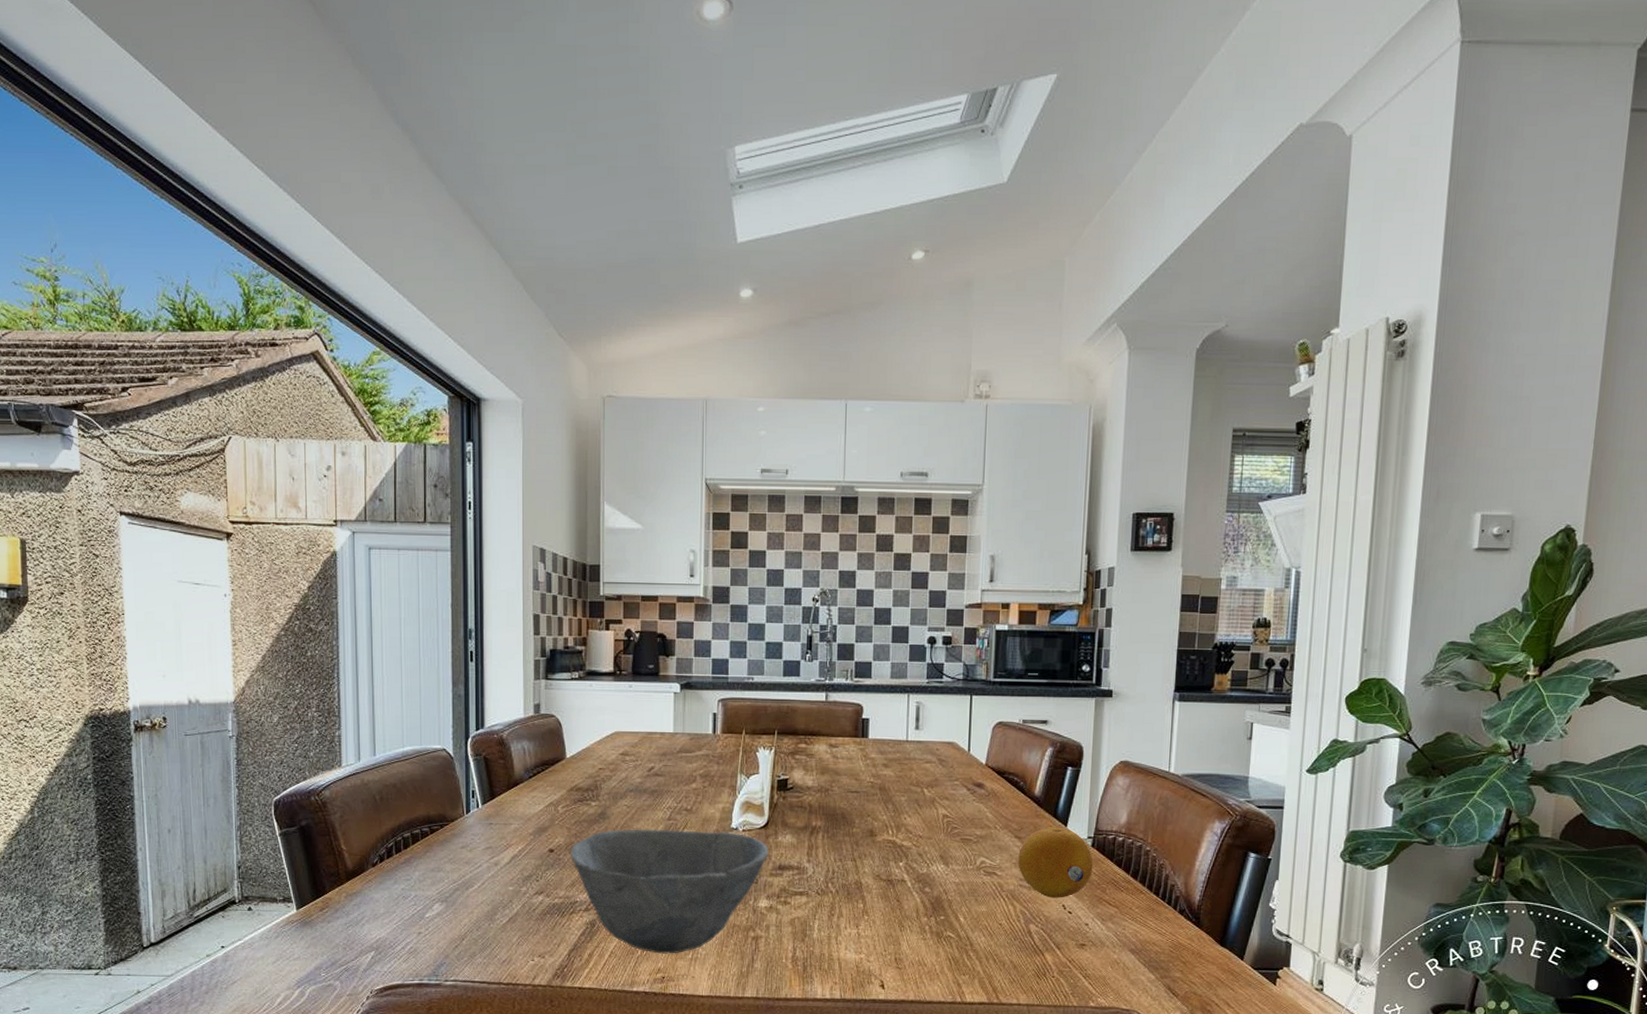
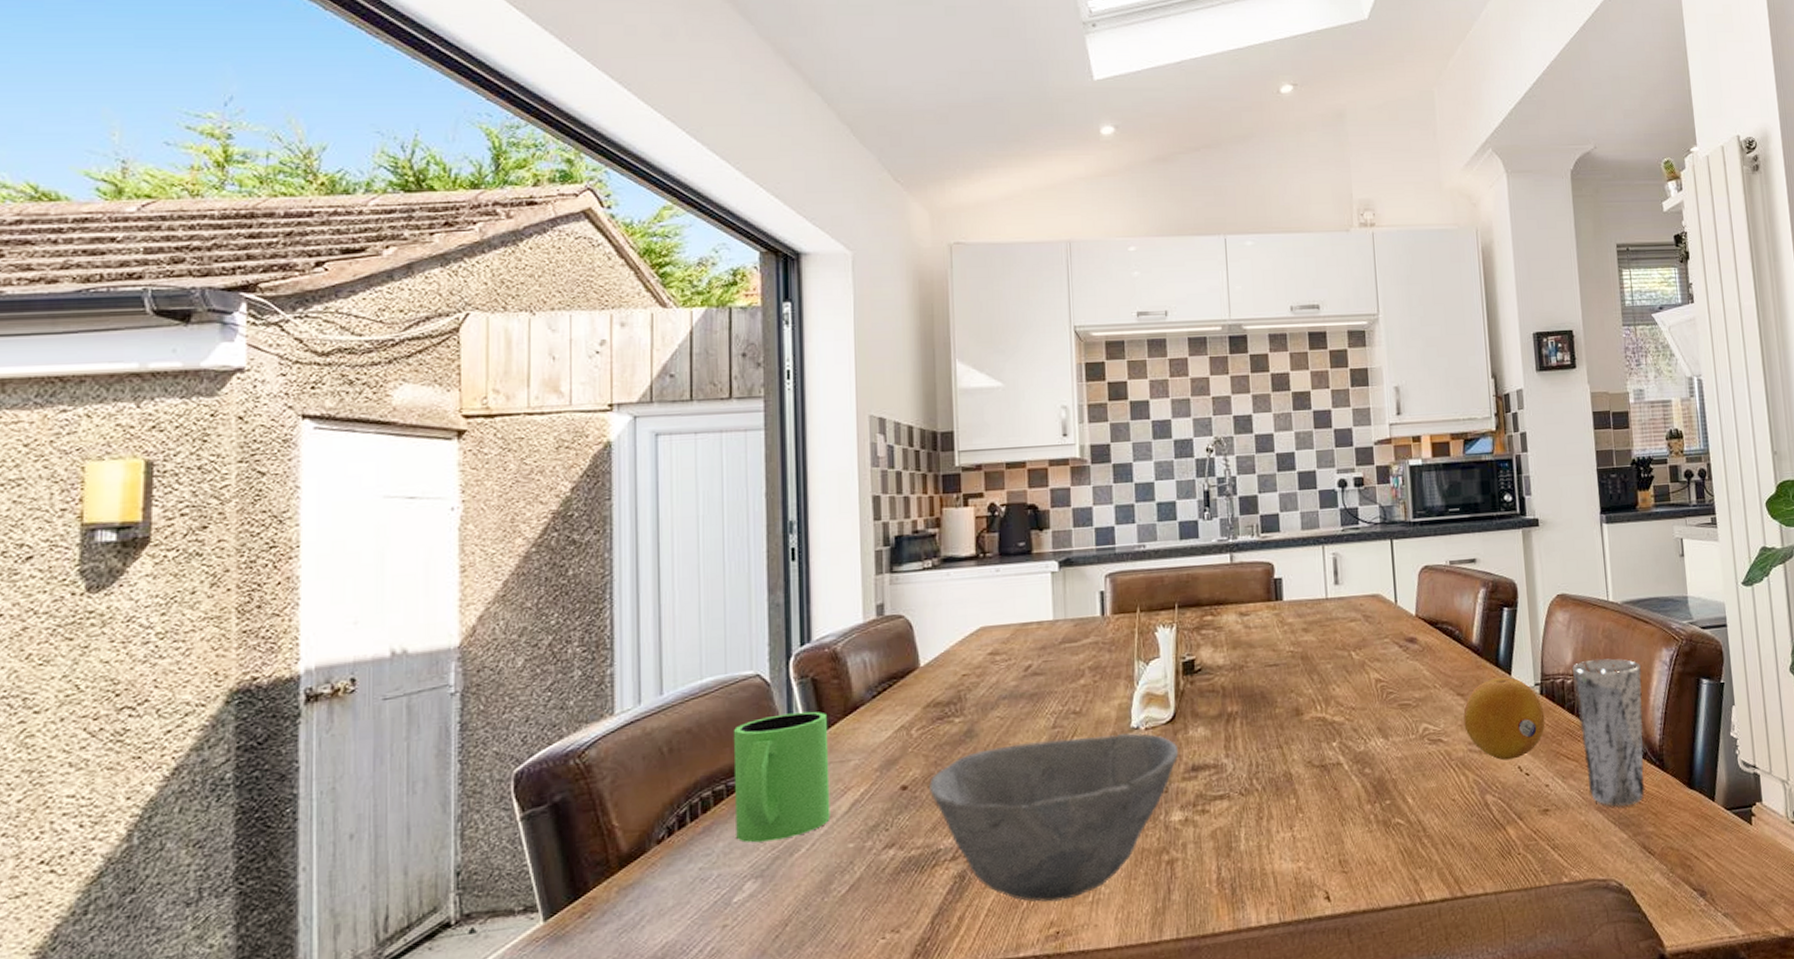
mug: none [426,782,496,877] -> present [733,711,830,843]
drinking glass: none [1124,823,1192,952] -> present [1571,658,1645,807]

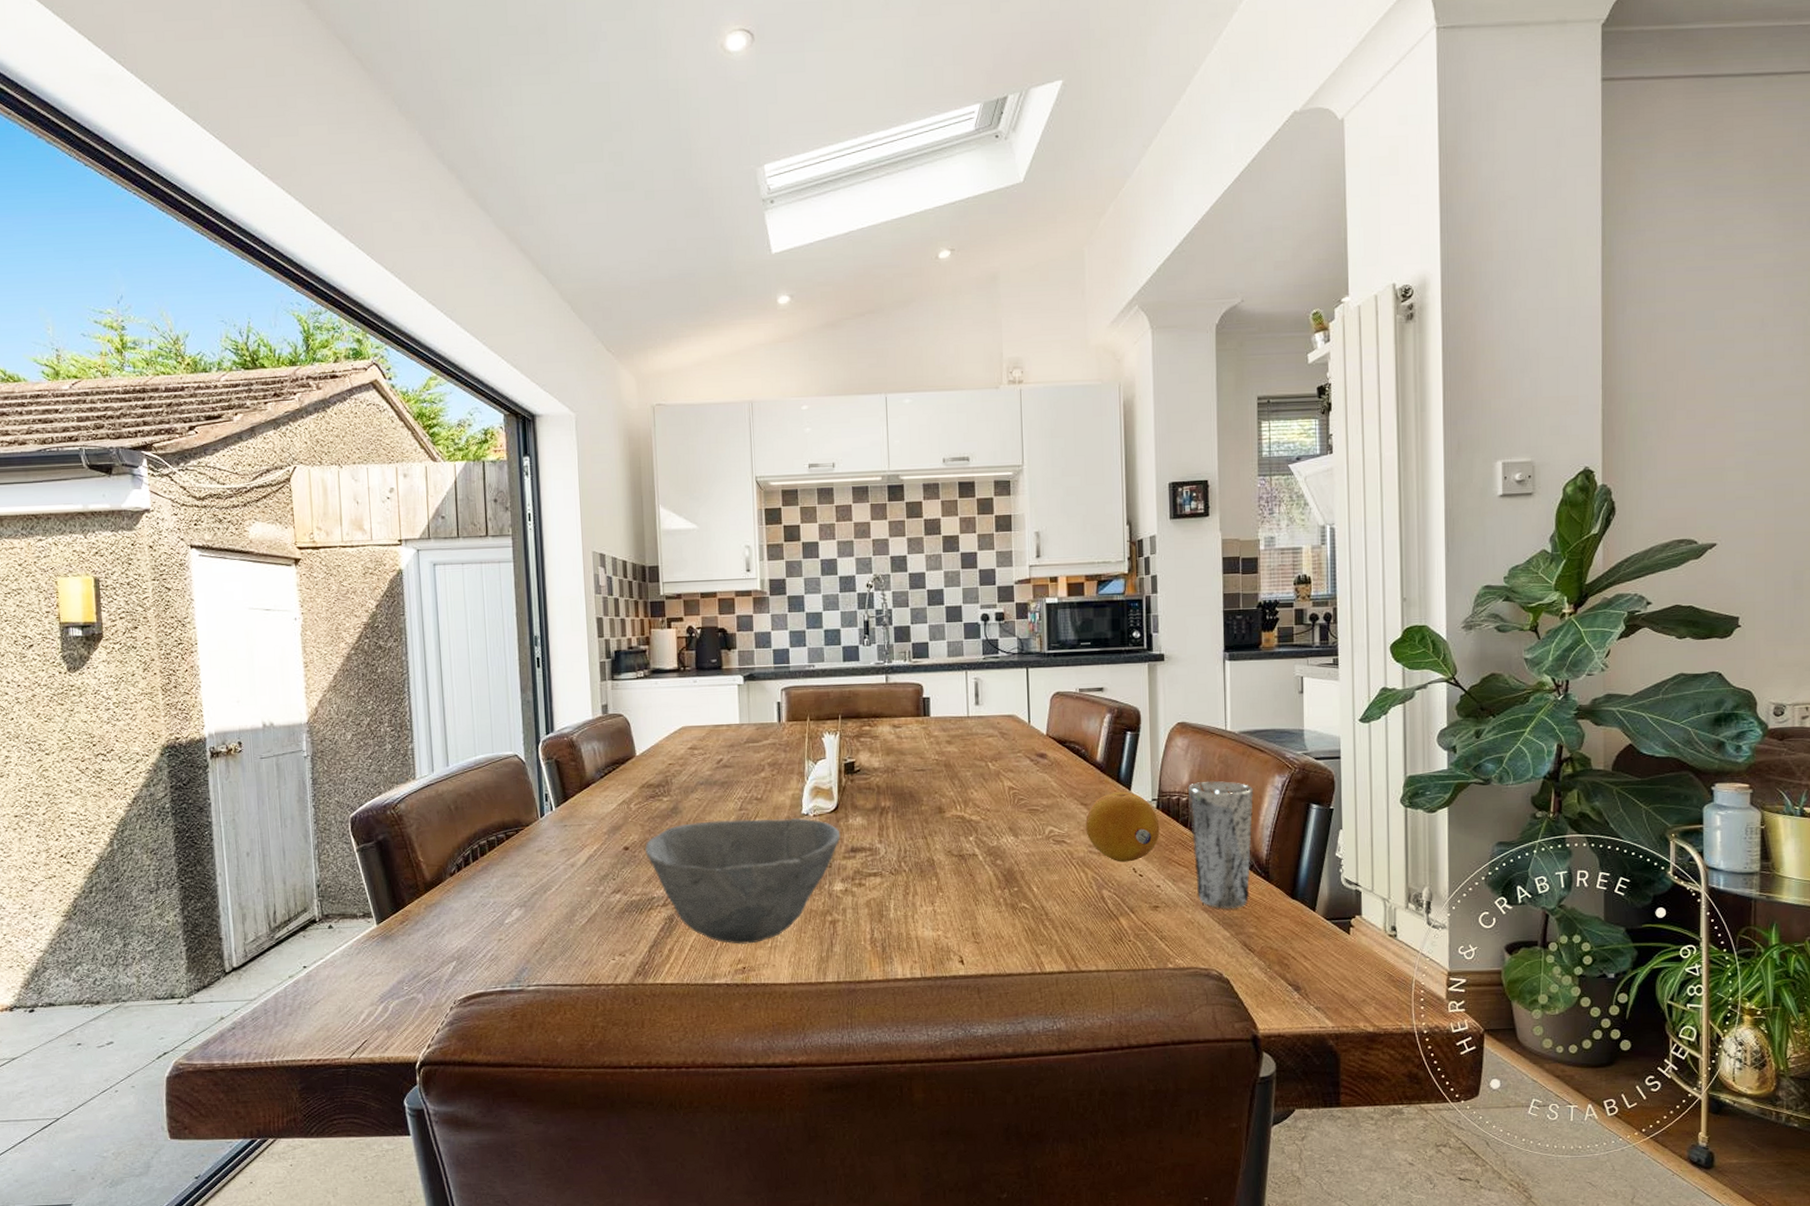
mug: present [733,711,830,843] -> none [500,785,573,881]

